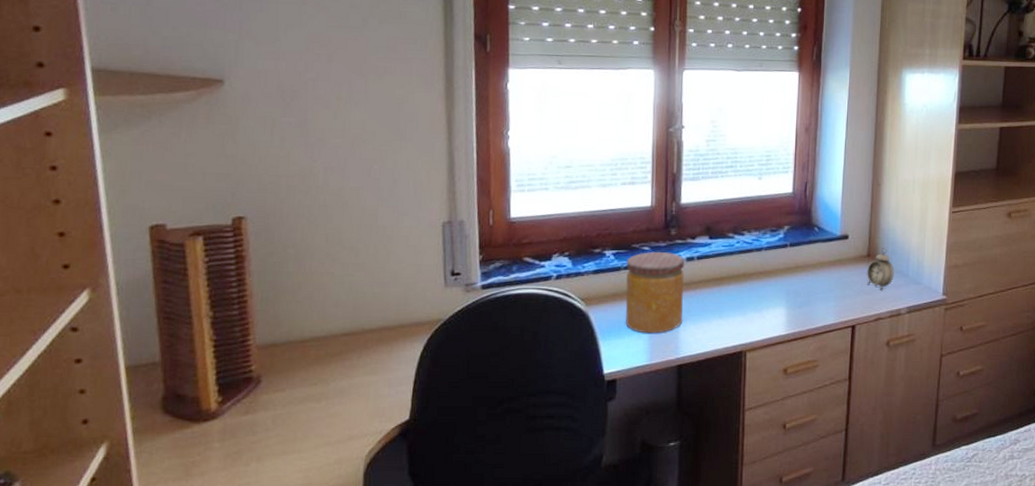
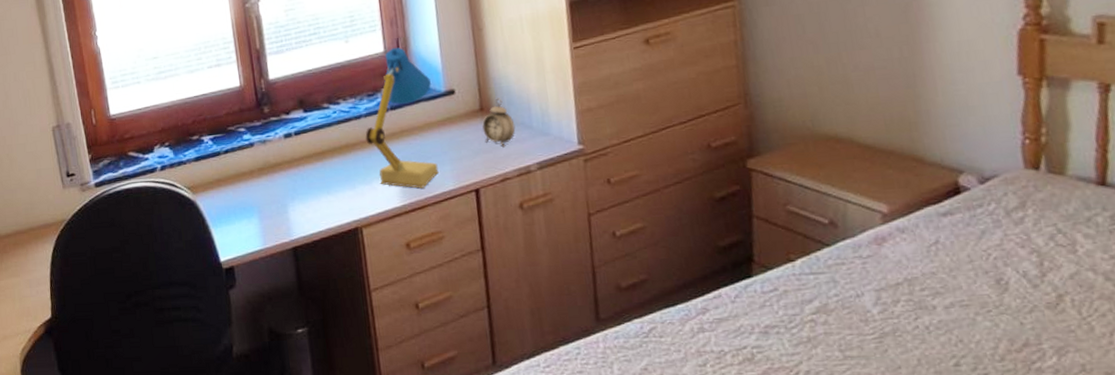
jar: present [625,251,684,334] -> none [224,131,291,217]
desk lamp: none [763,190,829,320] -> present [365,47,439,189]

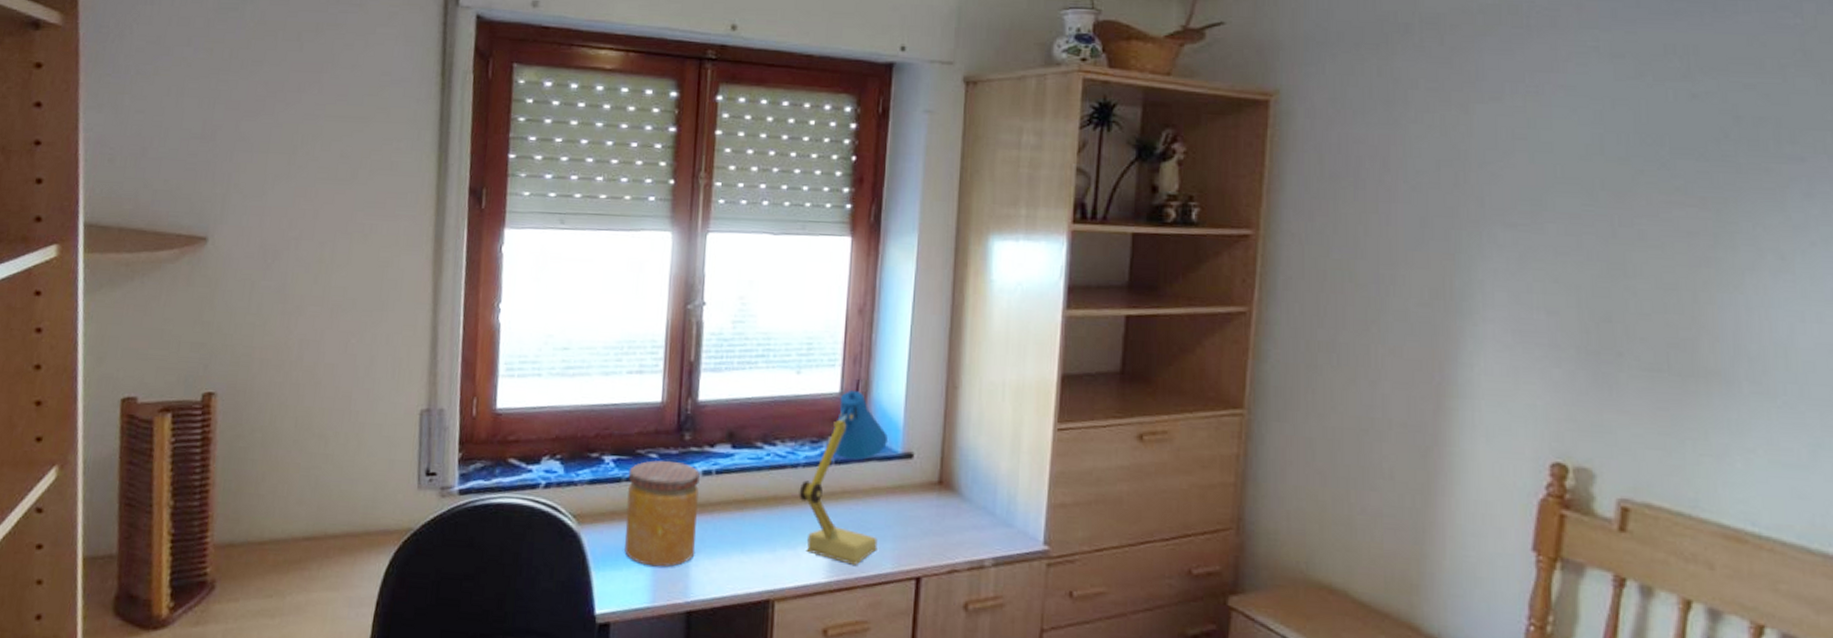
jar: none [224,131,291,217] -> present [625,460,700,567]
alarm clock: present [482,98,516,148] -> none [938,472,976,533]

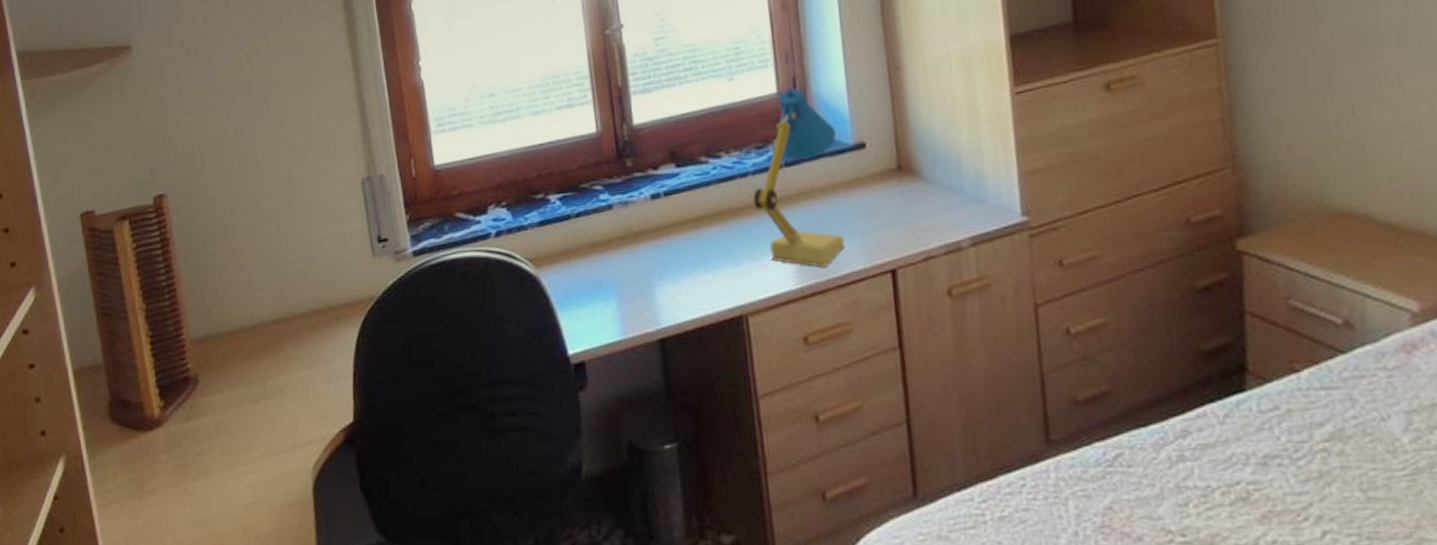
jar: present [625,460,700,567] -> none [576,189,658,299]

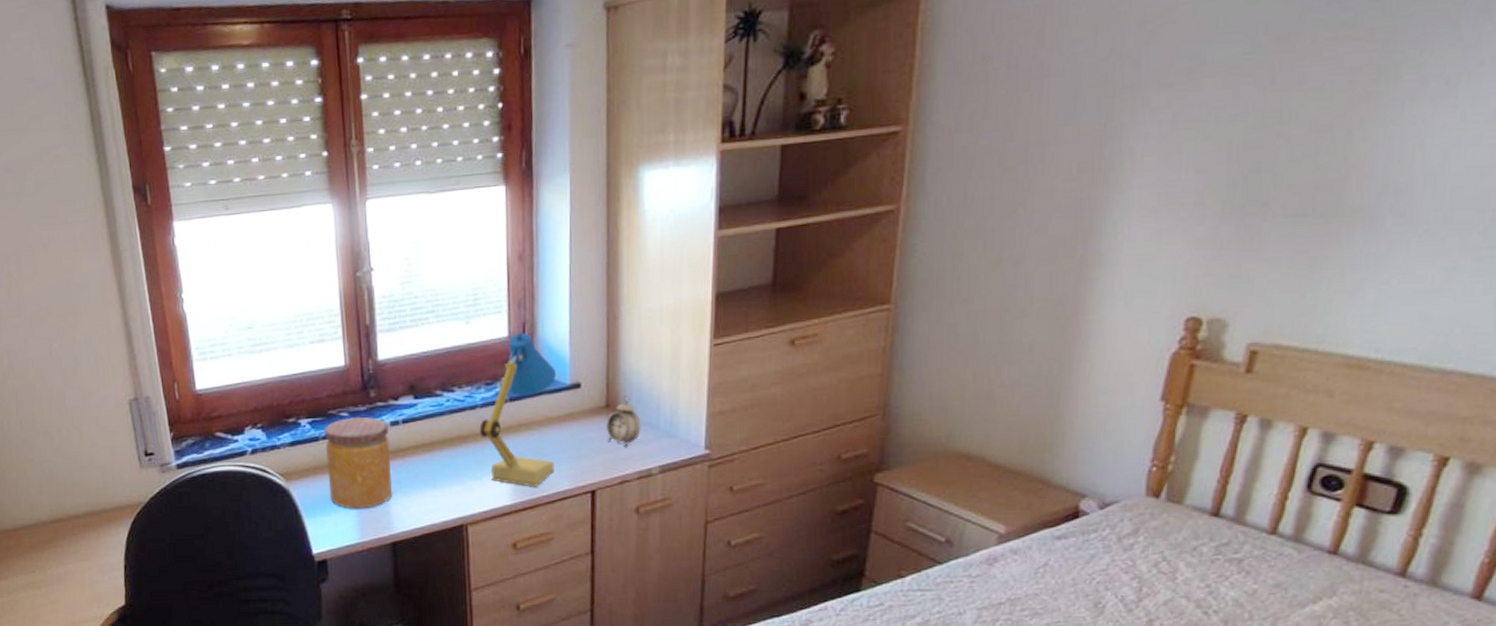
jar: none [576,189,658,299] -> present [324,416,393,509]
alarm clock: none [900,154,943,217] -> present [606,394,641,448]

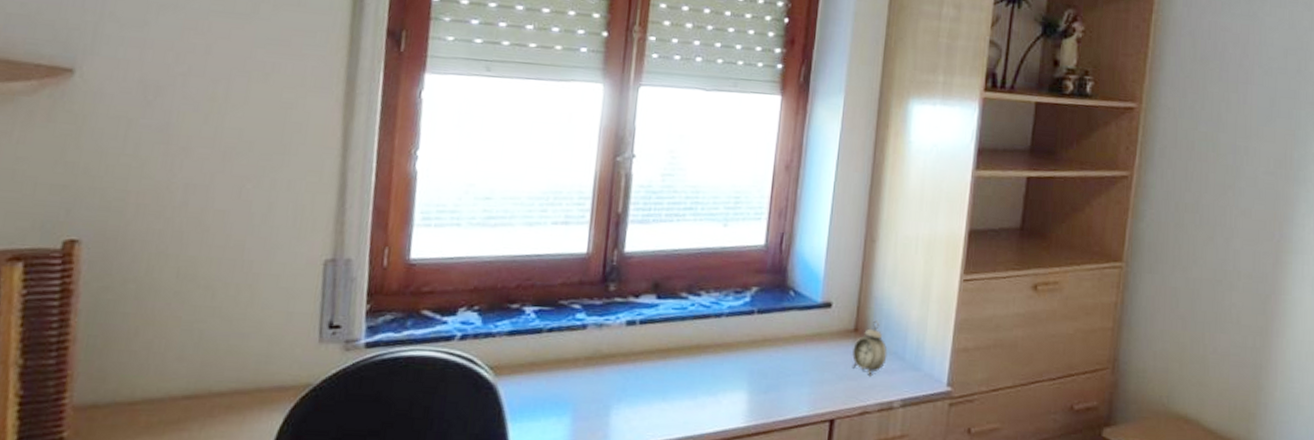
jar: present [324,416,393,509] -> none [543,311,624,417]
desk lamp: present [479,333,556,487] -> none [721,243,808,410]

